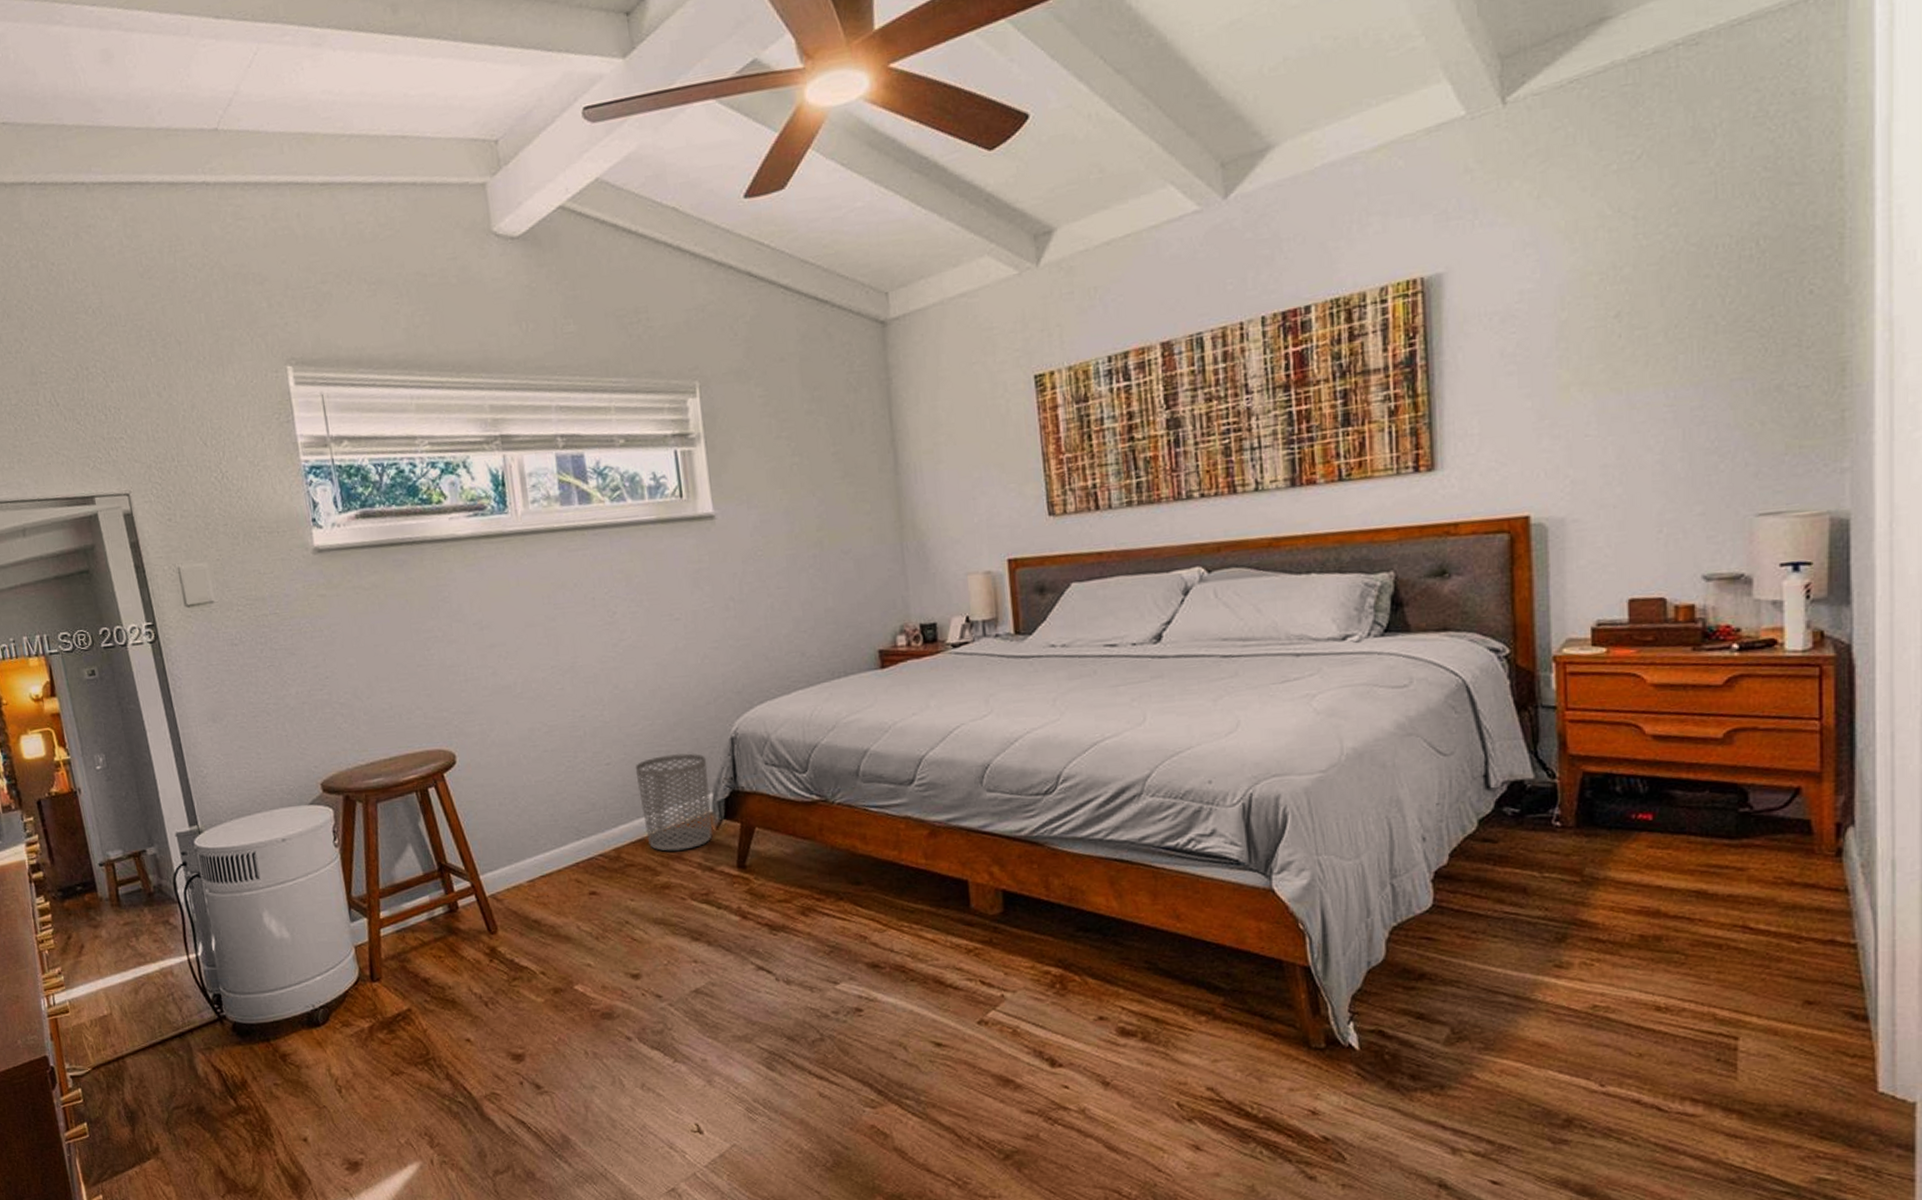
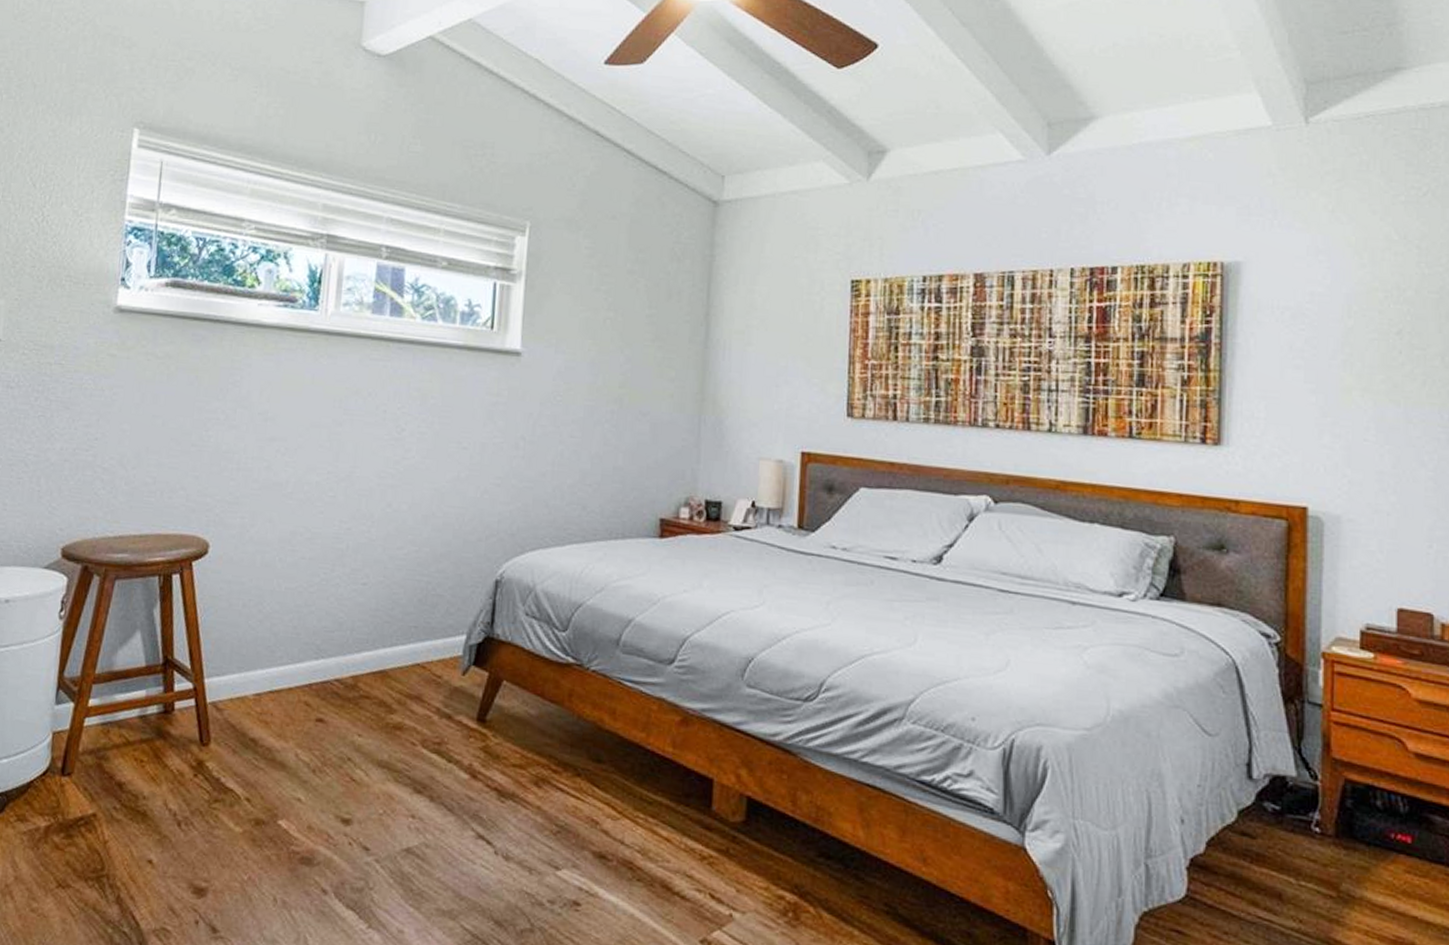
waste bin: present [635,753,712,852] -> none [389,585,467,692]

